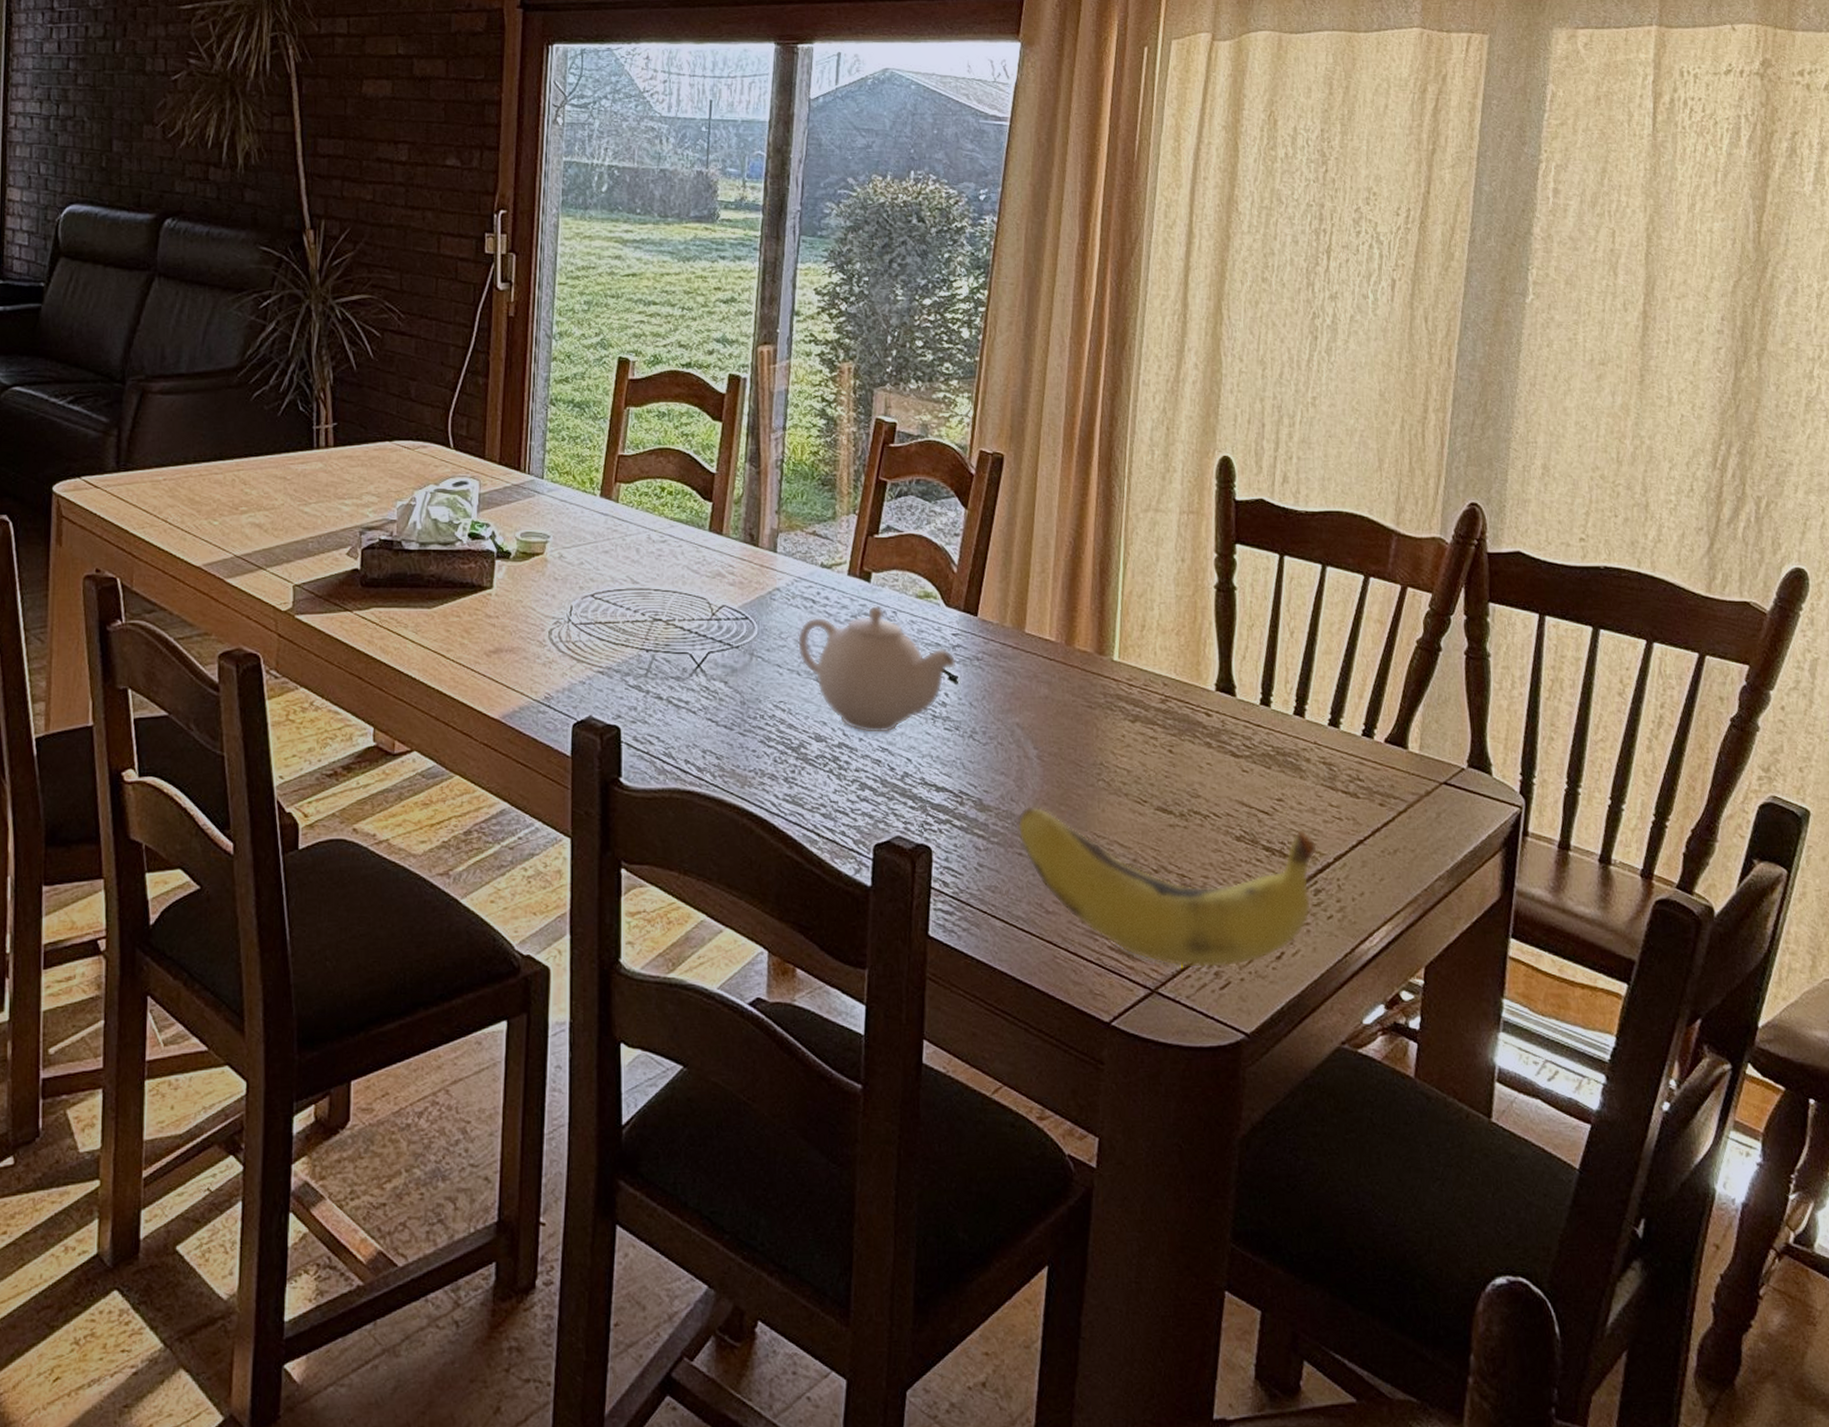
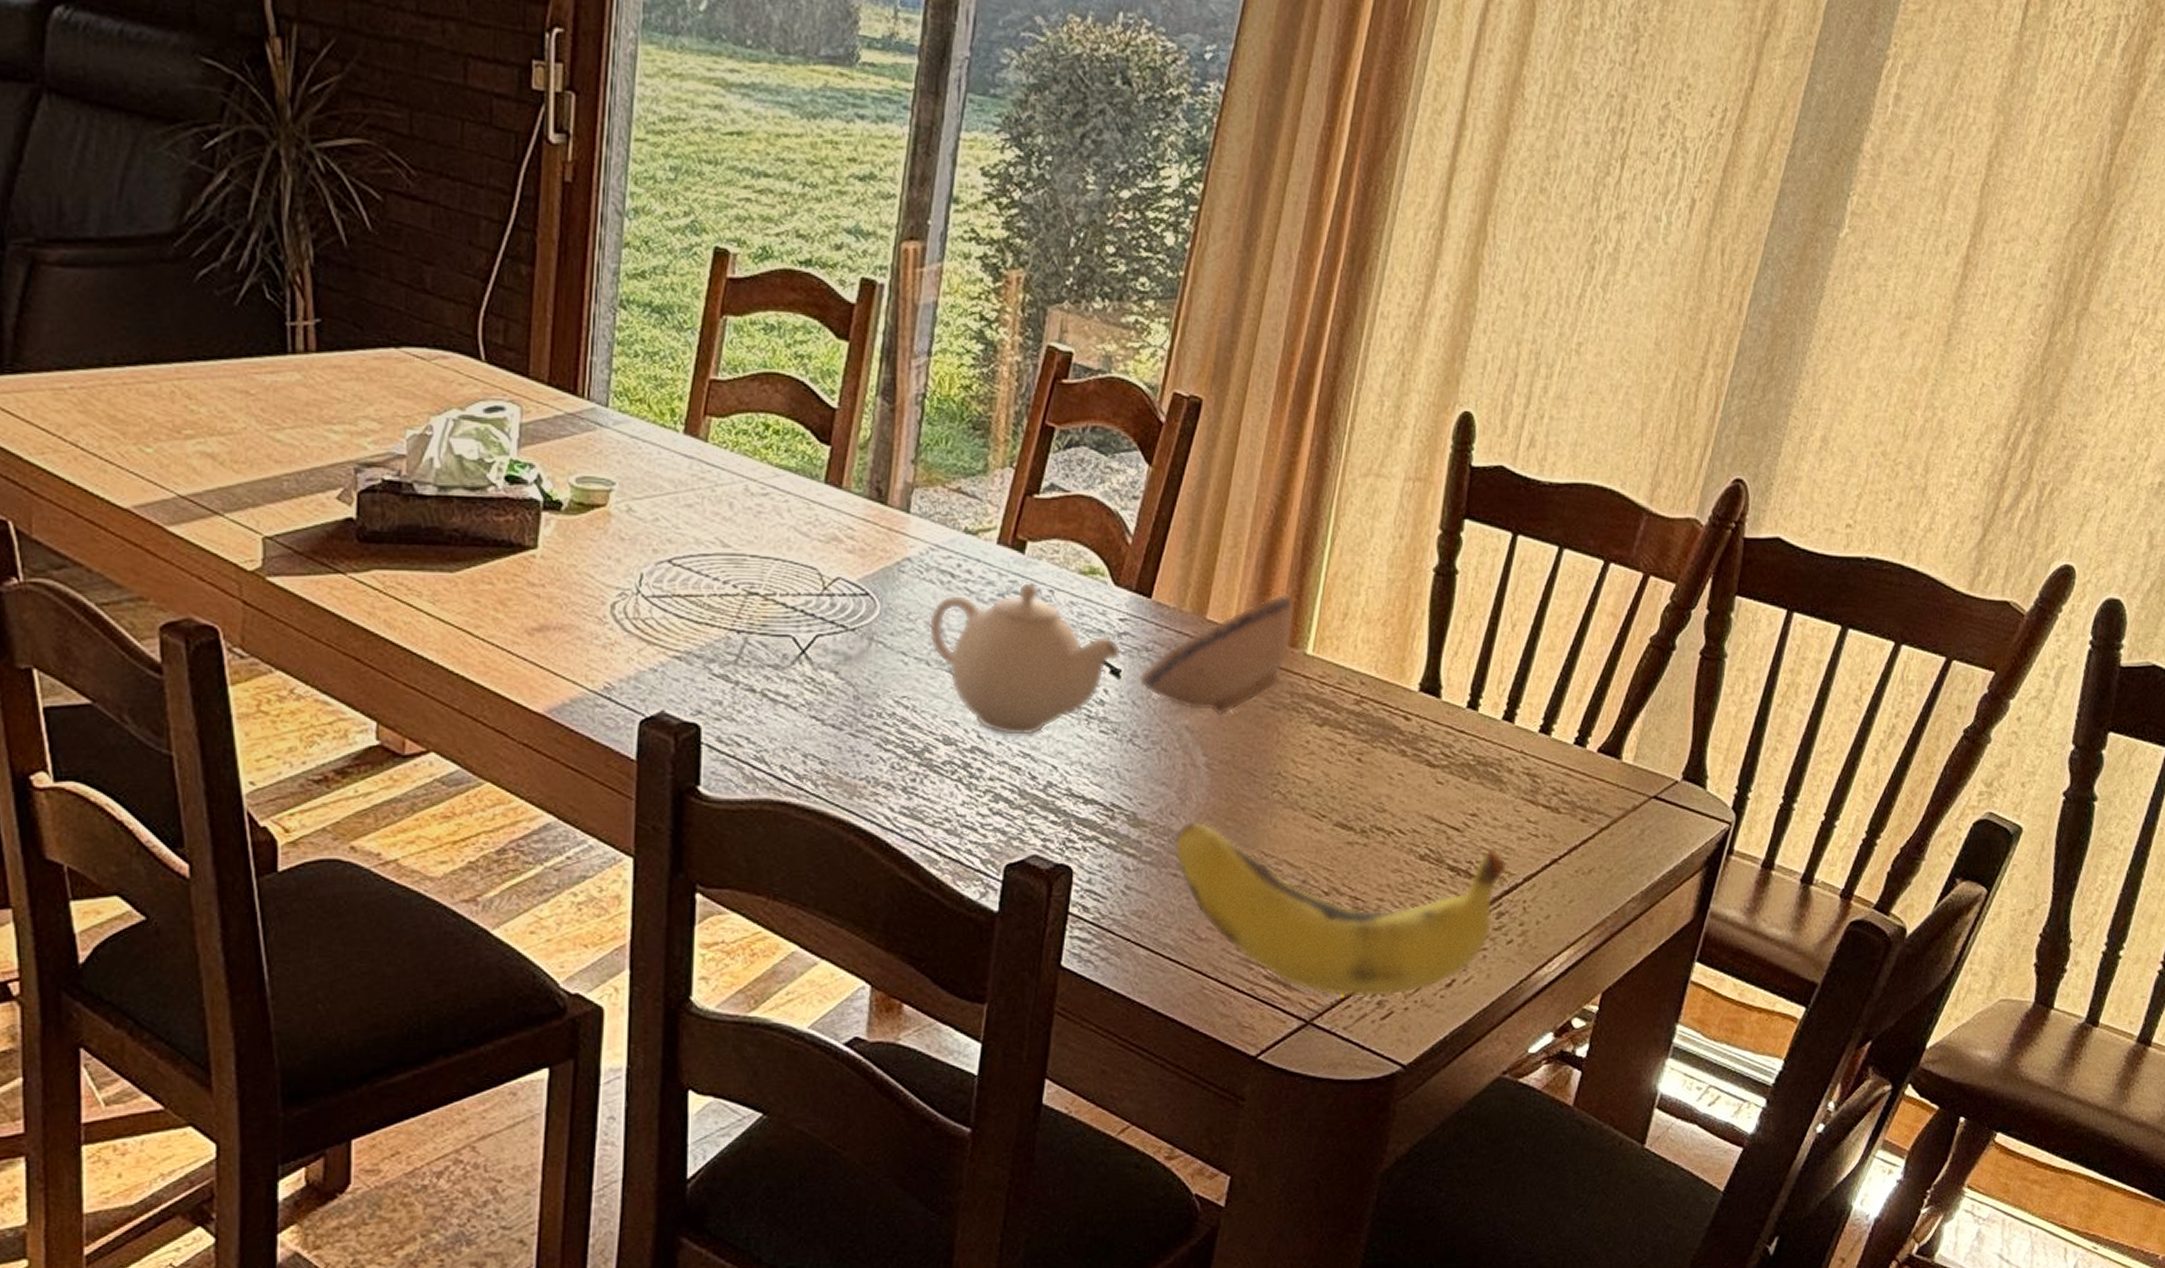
bowl: none [972,610,1099,714] -> present [1138,593,1294,716]

